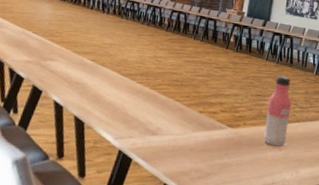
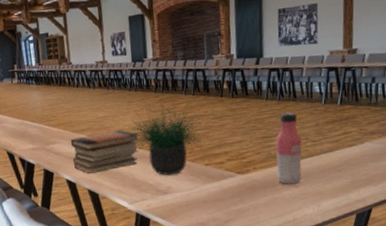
book stack: none [66,59,142,100] -> present [70,129,140,175]
potted plant: none [132,32,210,117] -> present [128,93,206,176]

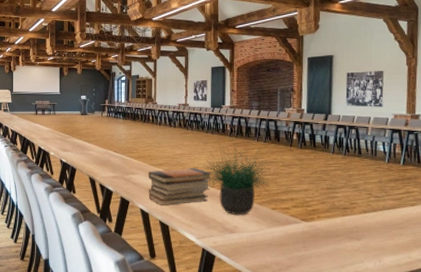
water bottle: present [275,112,302,185] -> none [339,167,365,236]

